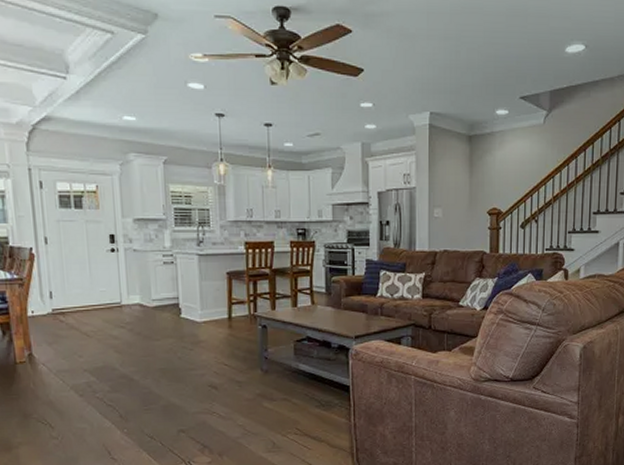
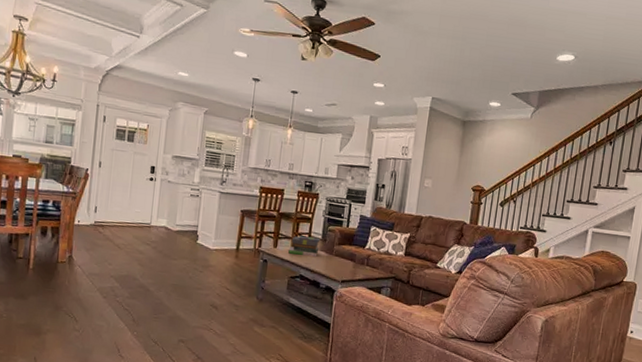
books: none [290,292,325,314] -> present [288,235,321,257]

